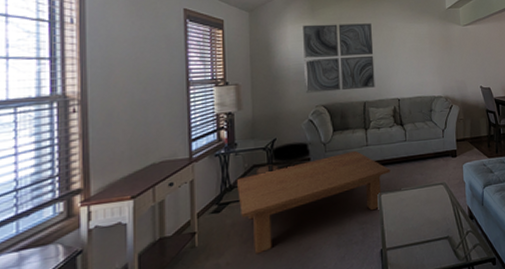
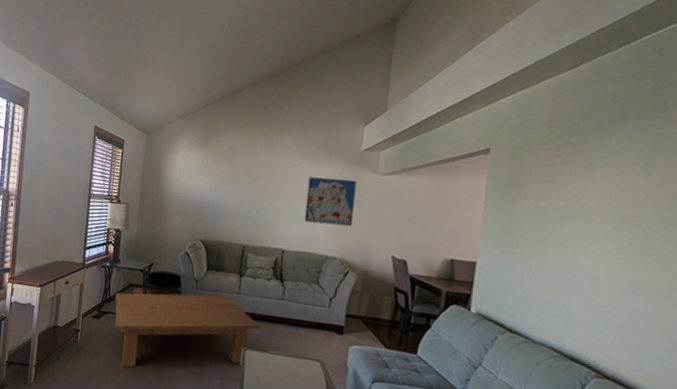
wall art: present [303,23,375,93] -> none [186,152,265,232]
wall art: none [410,33,449,72] -> present [304,177,356,227]

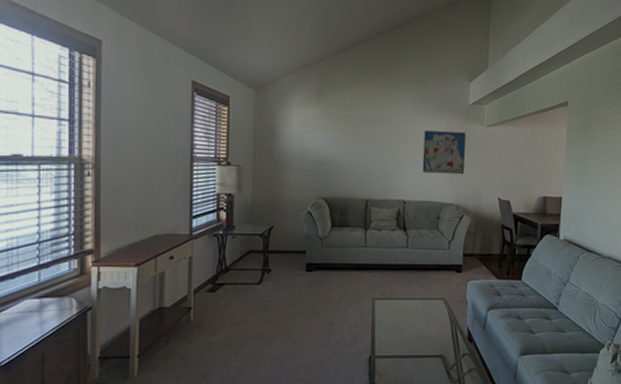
coffee table: present [115,292,260,368] -> none [232,250,388,339]
side table: present [133,270,184,296] -> none [252,232,308,261]

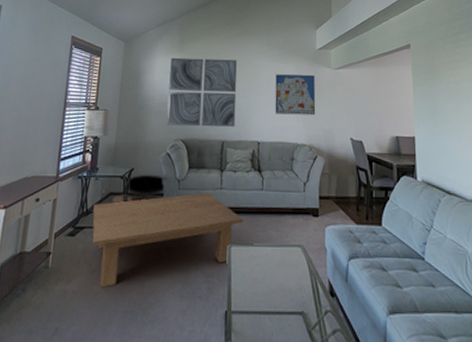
coffee table: none [232,250,388,339] -> present [92,192,243,288]
side table: none [252,232,308,261] -> present [112,174,166,204]
wall art: none [306,109,383,185] -> present [166,57,237,127]

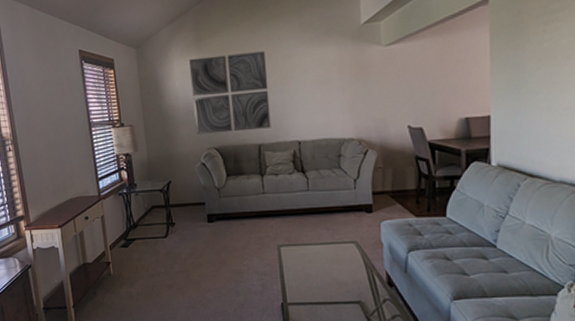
coffee table: present [92,192,243,288] -> none [140,197,291,289]
side table: present [112,174,166,204] -> none [156,185,207,216]
wall art: present [275,74,316,116] -> none [312,57,364,108]

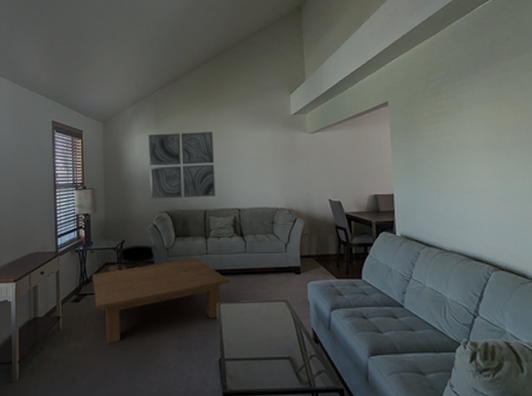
coffee table: none [140,197,291,289] -> present [93,257,230,344]
side table: none [156,185,207,216] -> present [108,244,156,273]

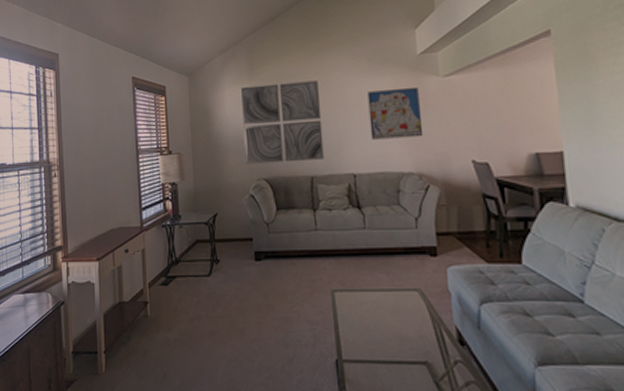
coffee table: present [93,257,230,344] -> none [182,234,346,336]
side table: present [108,244,156,273] -> none [200,218,255,252]
wall art: none [252,141,294,181] -> present [367,88,424,140]

